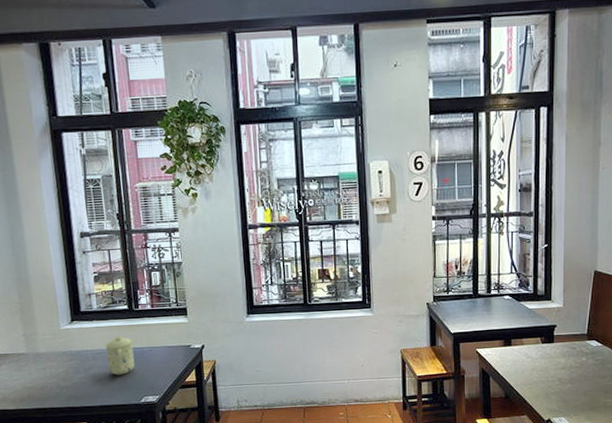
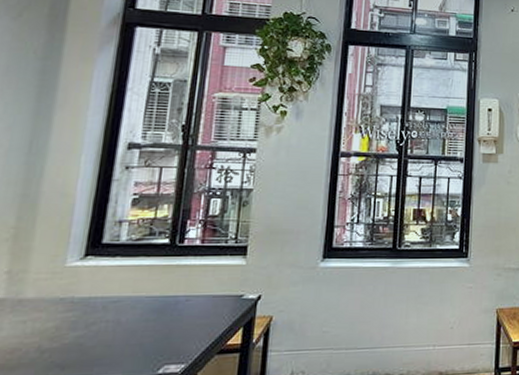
mug: present [105,336,135,375] -> none [120,279,167,334]

